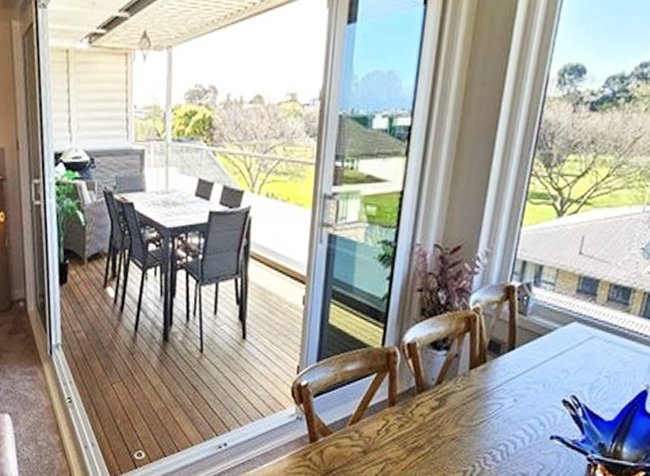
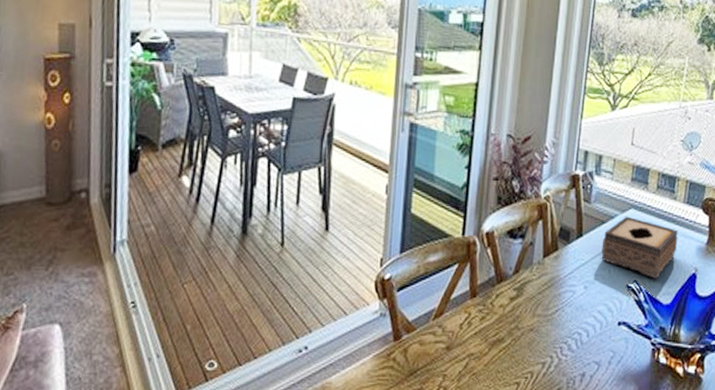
tissue box: none [535,329,630,395] -> present [601,216,678,279]

